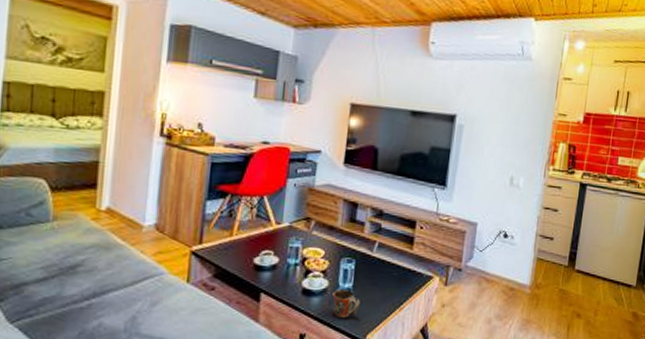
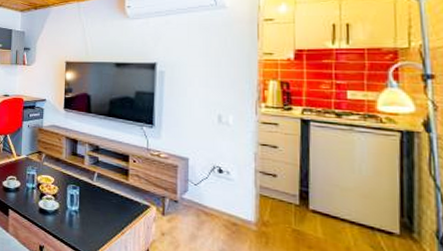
mug: present [332,289,360,318] -> none [63,211,86,236]

